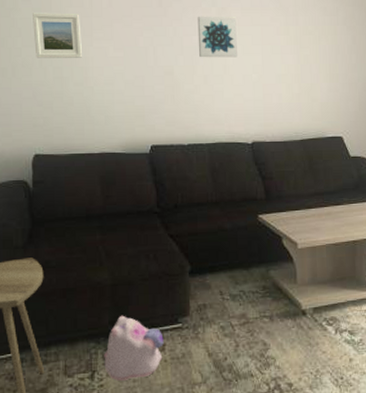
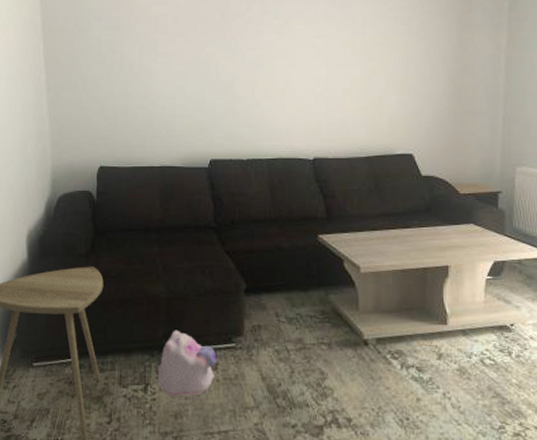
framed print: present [33,13,82,58] -> none [102,30,147,74]
wall art: present [197,16,237,58] -> none [260,29,300,72]

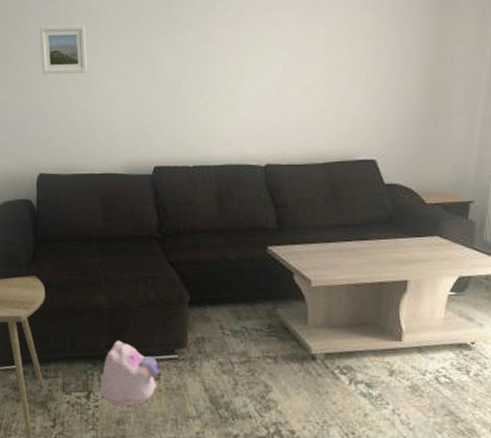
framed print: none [102,30,147,74] -> present [40,25,87,74]

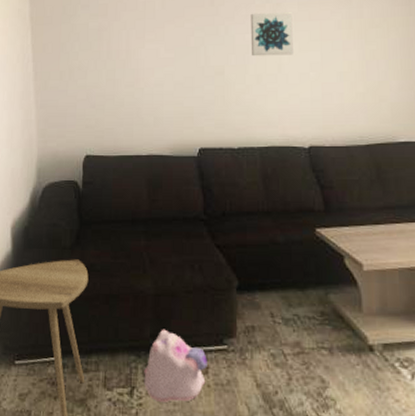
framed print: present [40,25,87,74] -> none [90,17,134,61]
wall art: none [210,19,255,69] -> present [250,12,293,57]

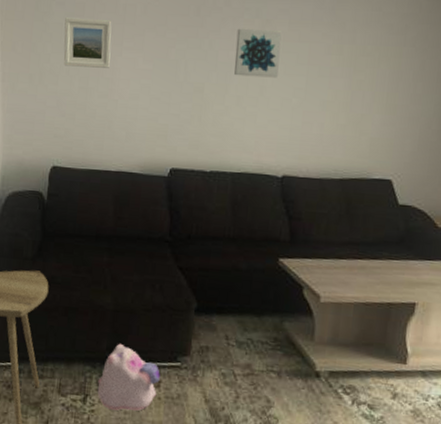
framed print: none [90,17,134,61] -> present [64,17,112,68]

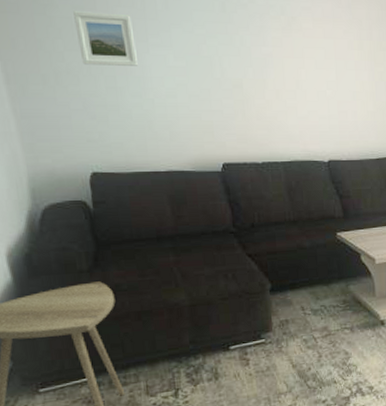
plush toy: present [97,343,160,411] -> none [187,334,248,396]
wall art: present [234,28,282,78] -> none [265,24,310,72]

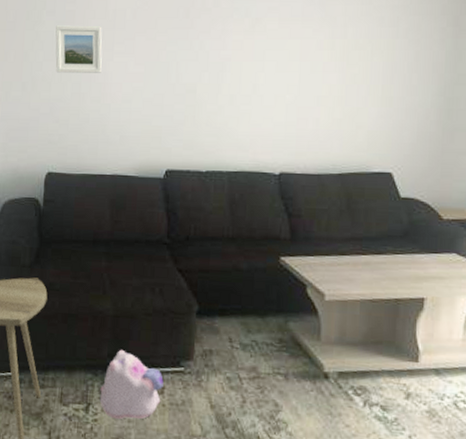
plush toy: none [187,334,248,396] -> present [99,349,164,419]

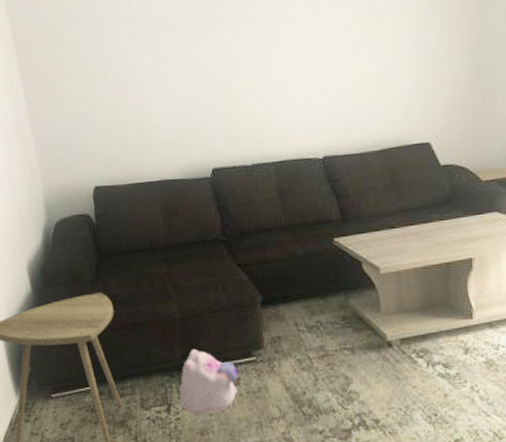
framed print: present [55,25,102,73] -> none [80,30,134,84]

